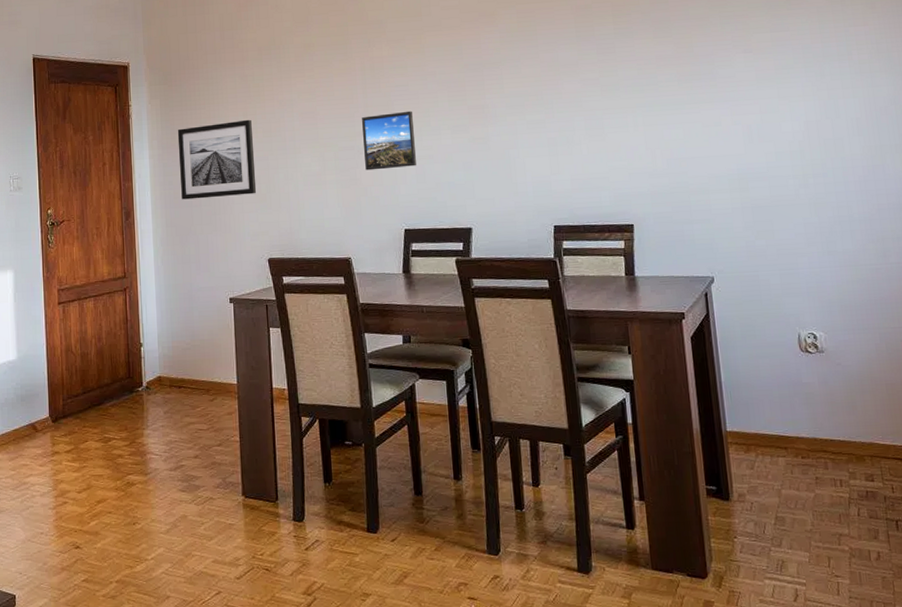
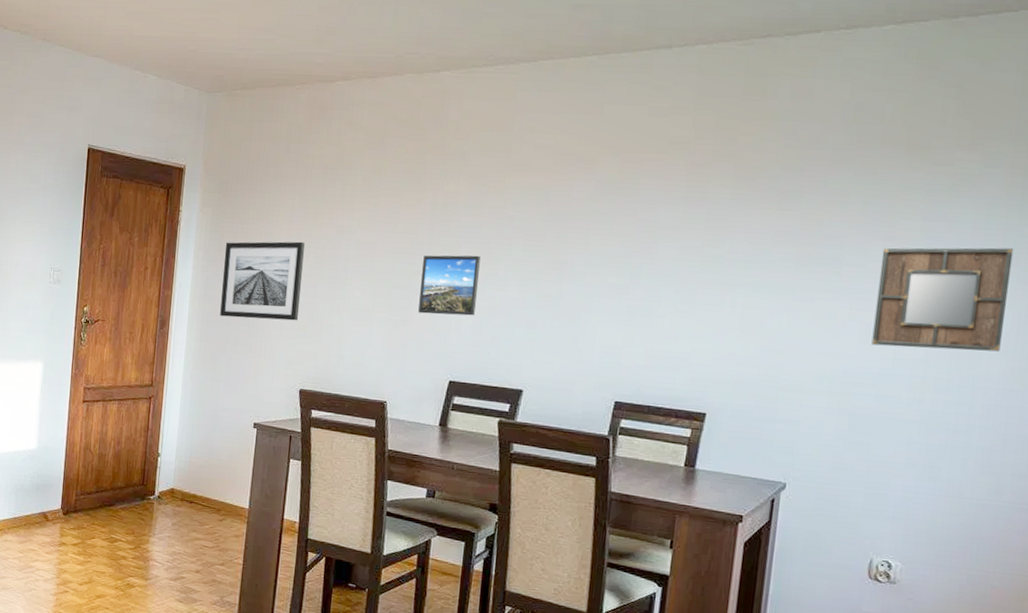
home mirror: none [745,46,856,143] -> present [871,247,1014,352]

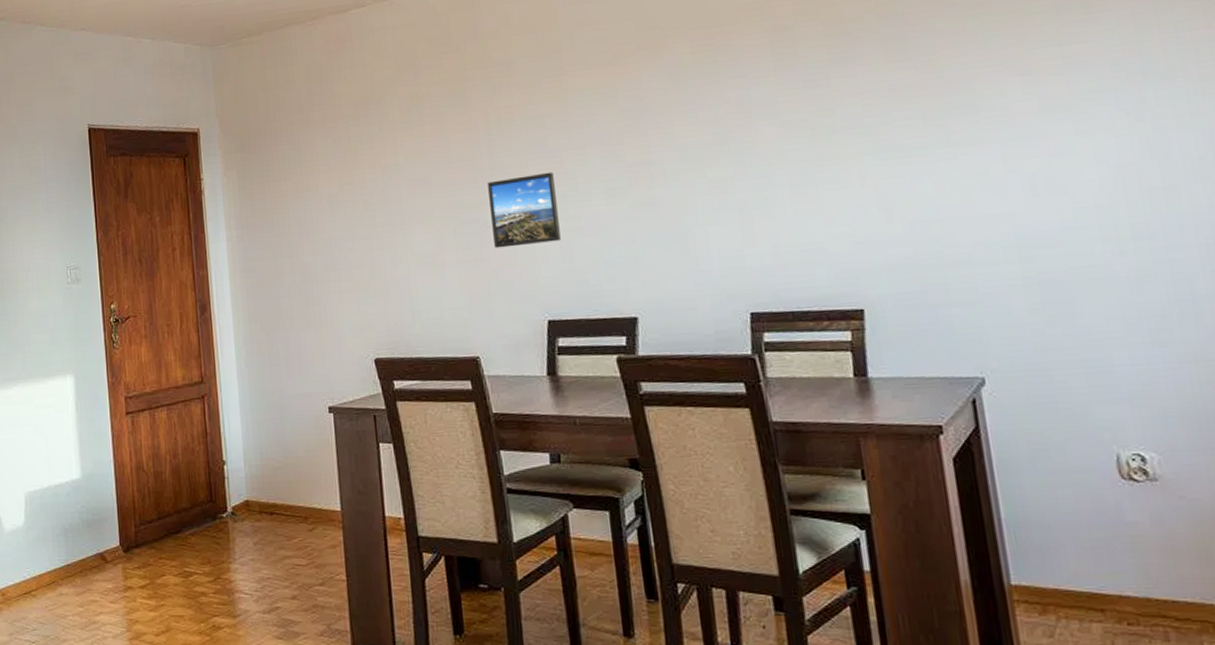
wall art: present [220,241,305,321] -> none [259,190,358,290]
home mirror: present [871,247,1014,352] -> none [1022,59,1199,197]

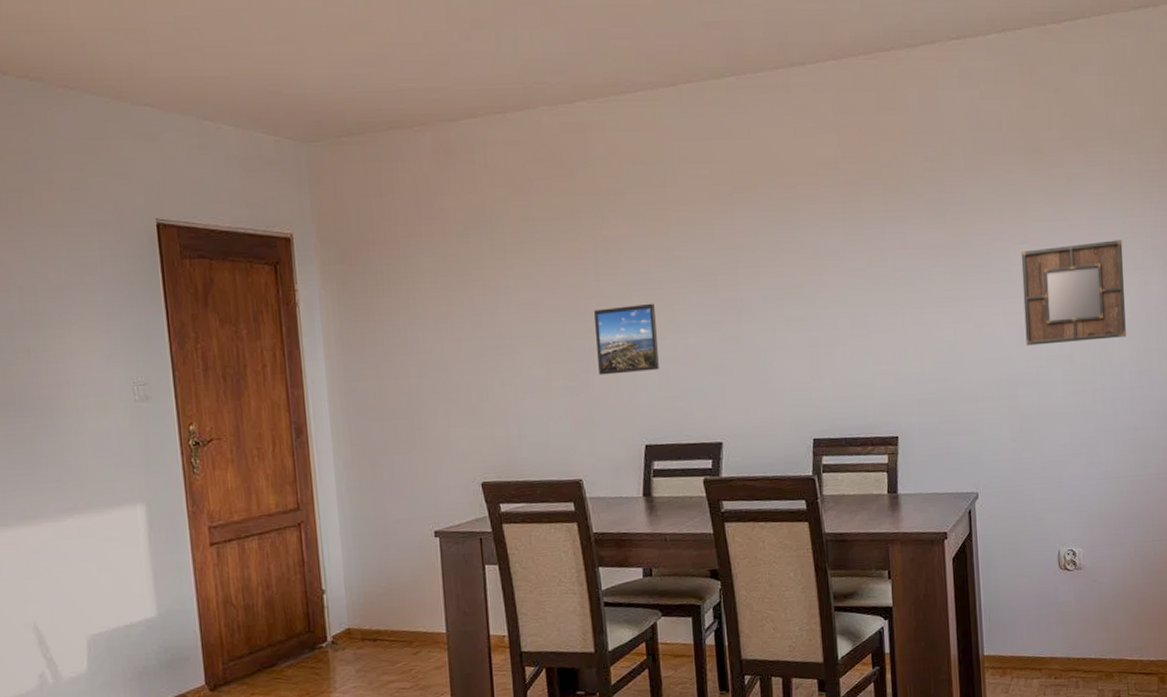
home mirror: none [1022,59,1199,197] -> present [1021,240,1126,346]

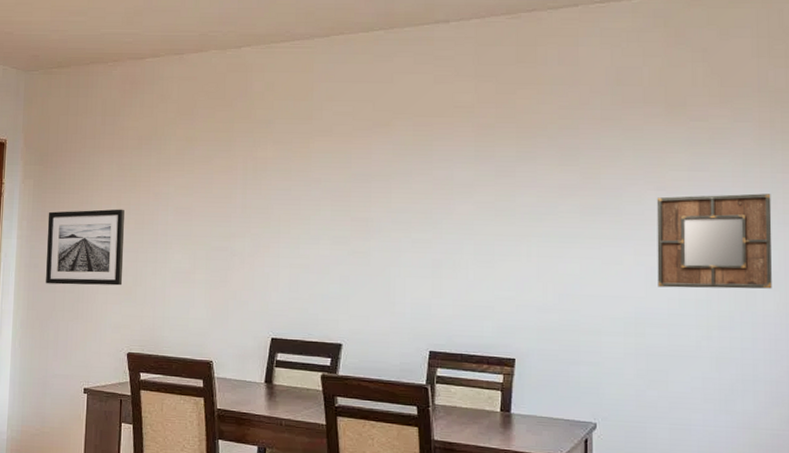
wall art: none [361,310,466,412] -> present [46,209,124,286]
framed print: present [594,303,659,375] -> none [237,216,292,274]

